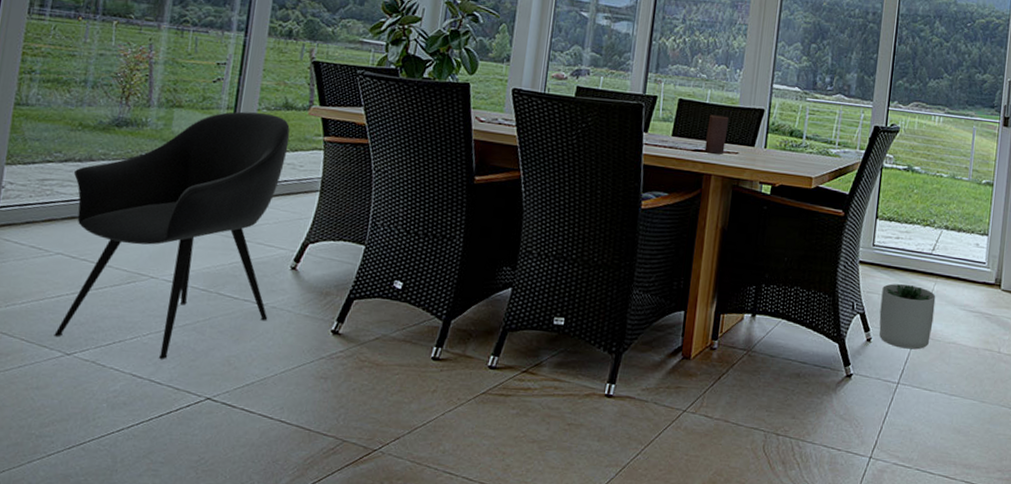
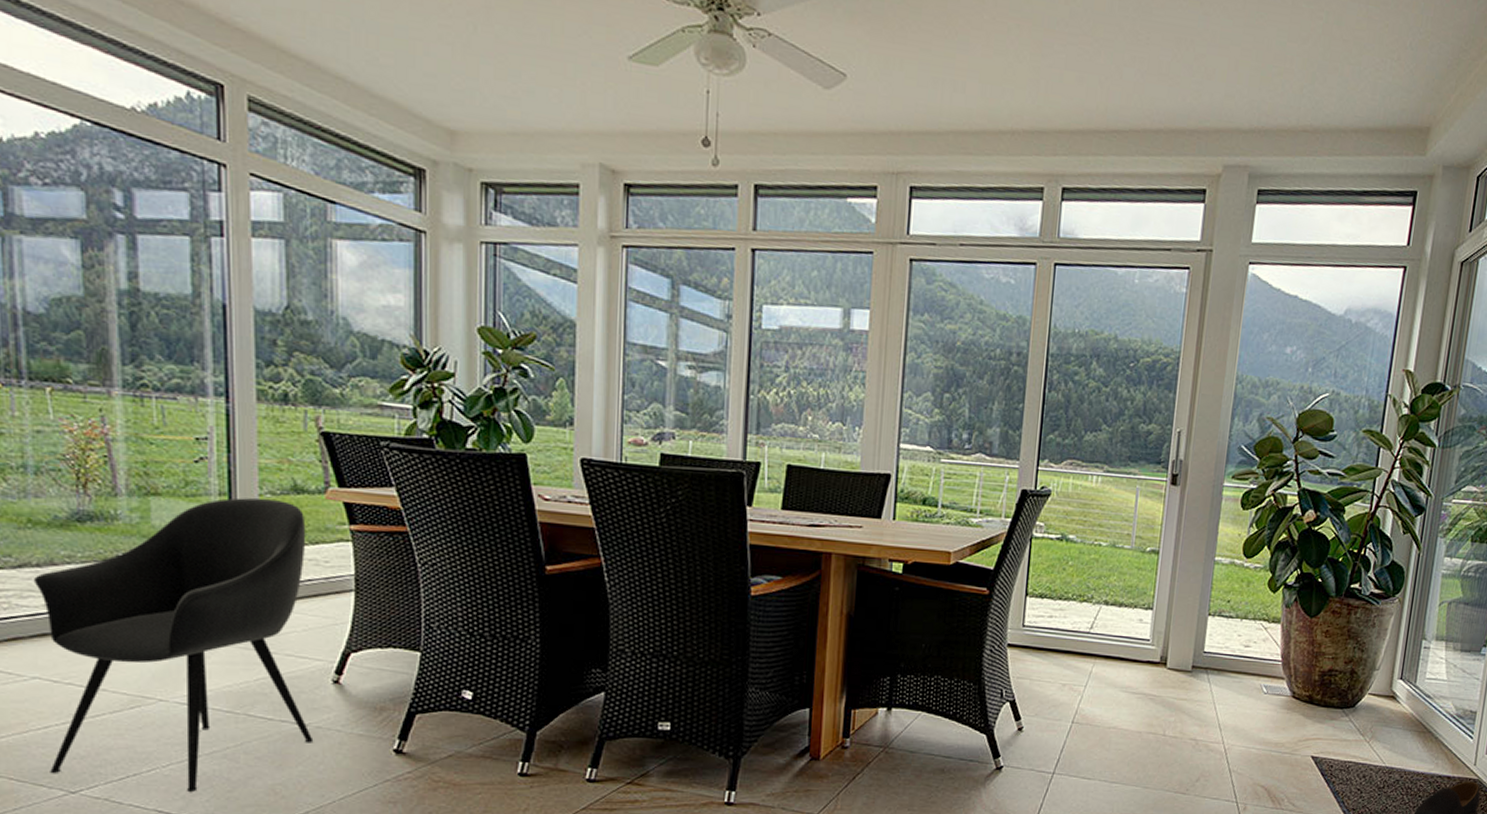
candle: present [704,114,728,154] -> none [822,482,848,529]
planter: present [879,283,936,350] -> none [1031,666,1095,737]

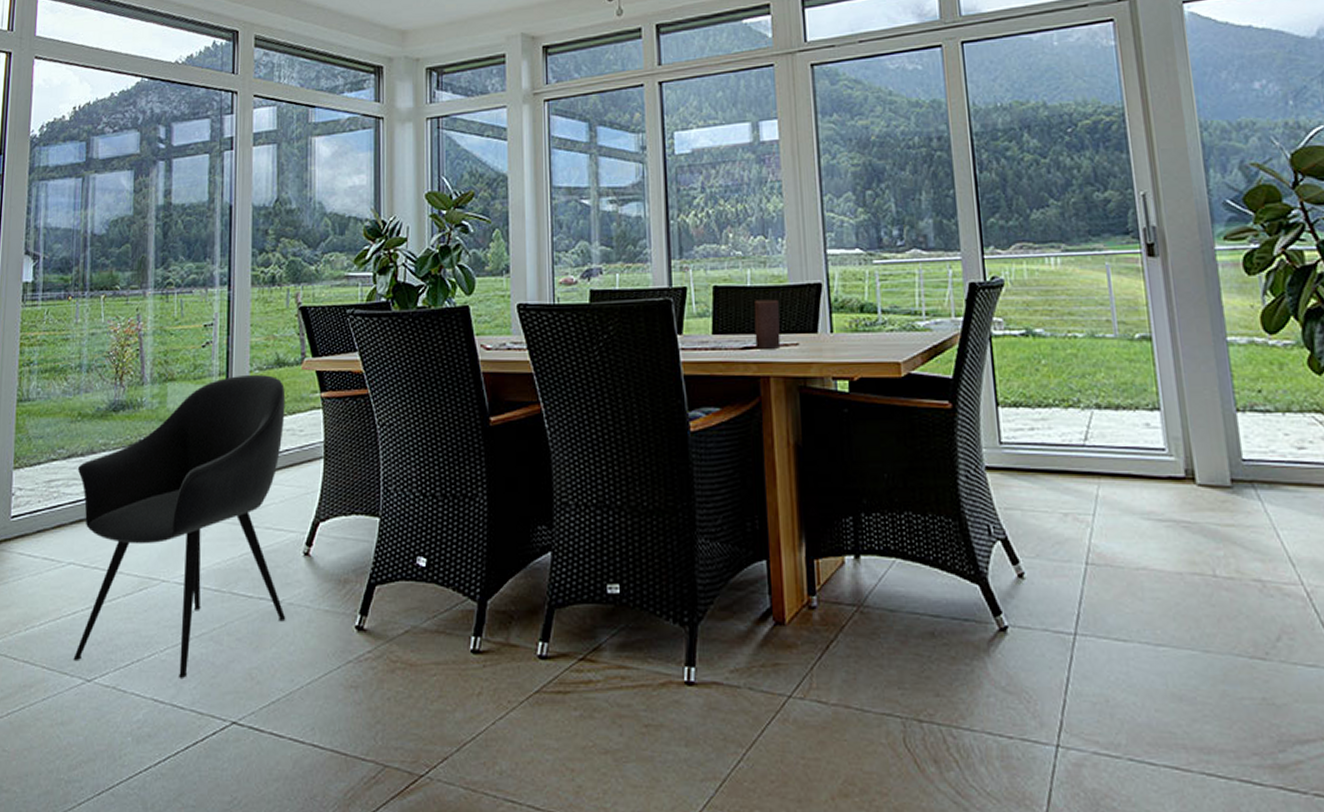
candle: none [822,482,848,529] -> present [754,299,781,349]

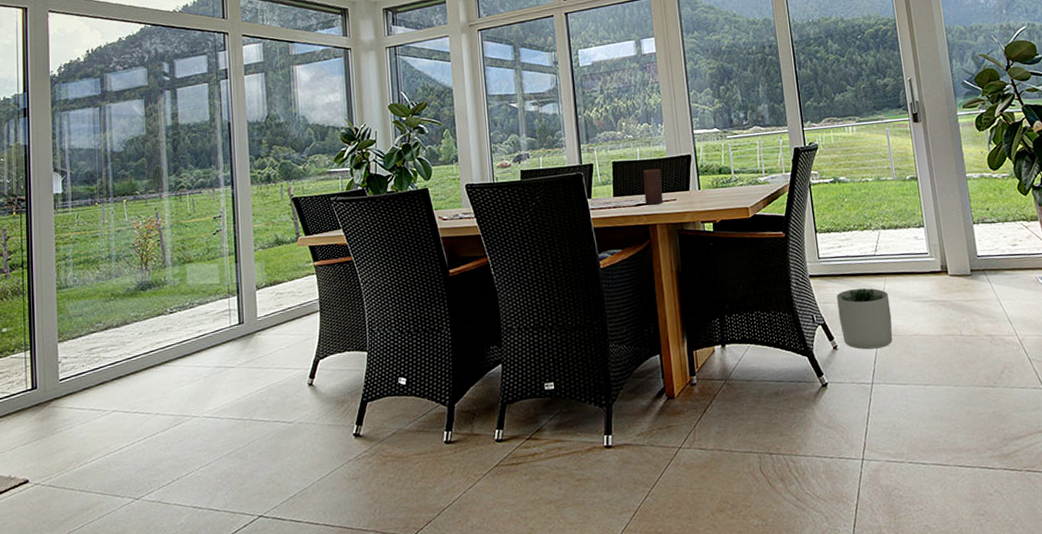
armchair: present [73,374,286,678] -> none [114,252,297,488]
planter: none [1025,491,1109,583] -> present [836,288,893,350]

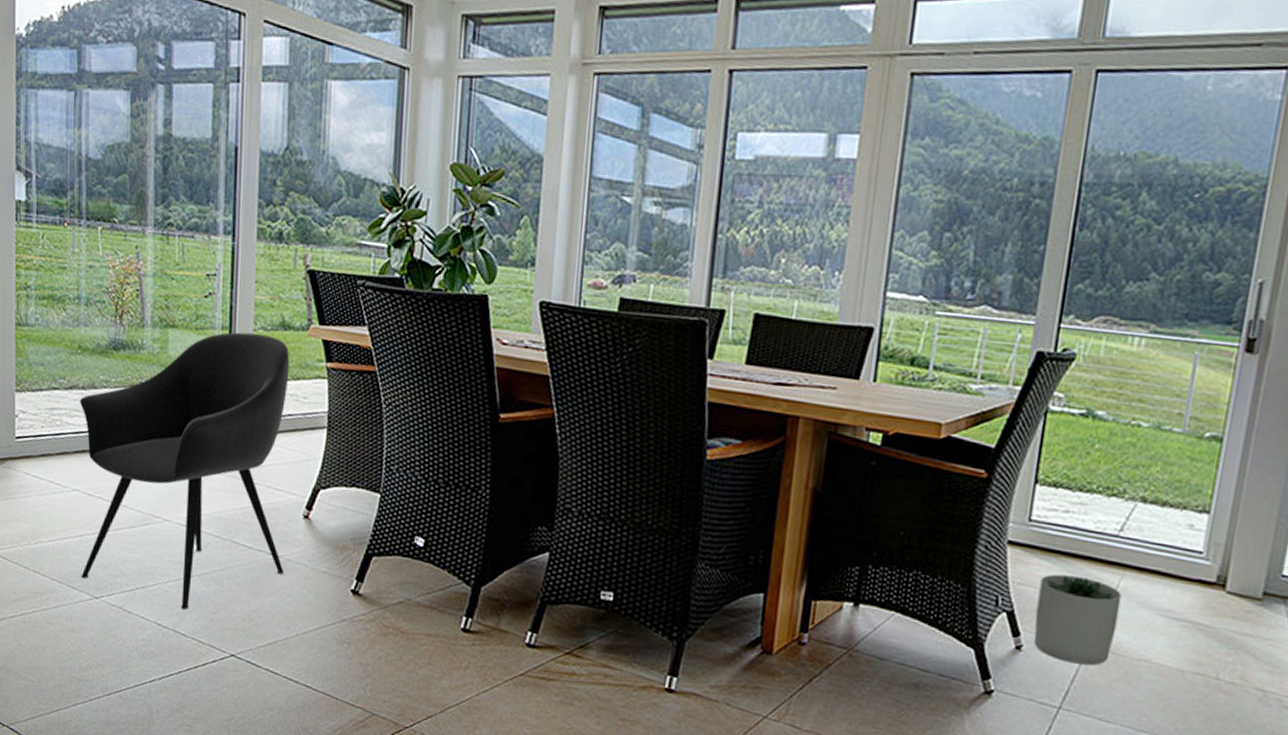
armchair: none [114,252,297,488] -> present [79,332,290,610]
candle: present [643,168,663,205] -> none [789,335,823,390]

